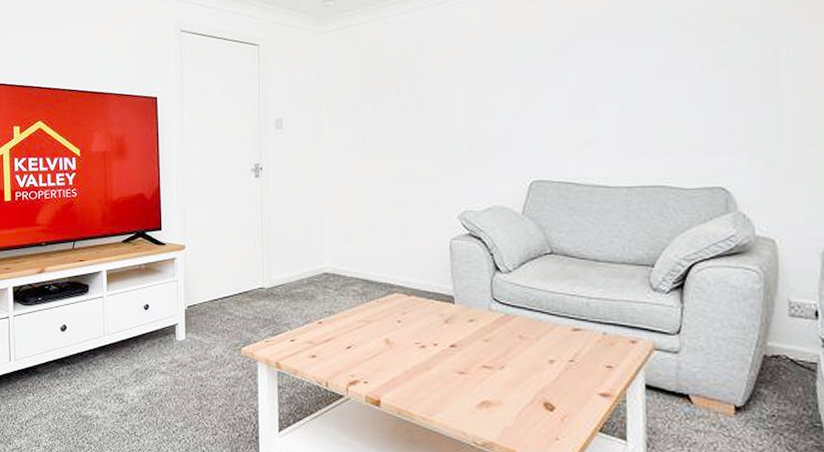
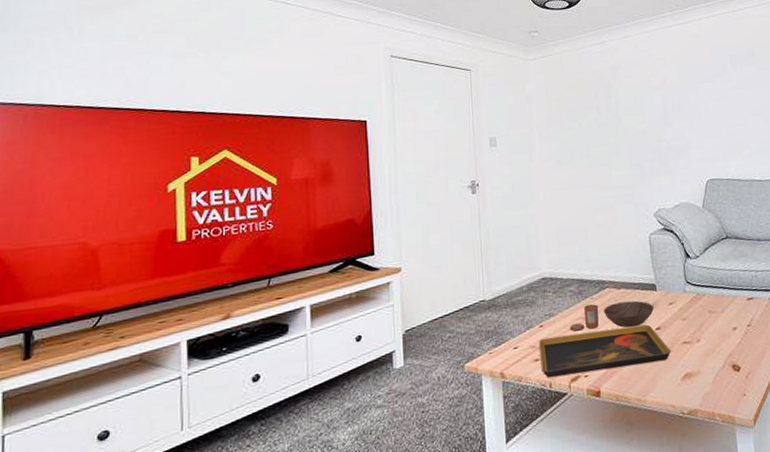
decorative tray: none [317,335,466,382] -> present [539,324,671,378]
candle: none [351,308,385,334] -> present [570,304,599,331]
bowl: none [389,310,451,340] -> present [603,300,655,328]

